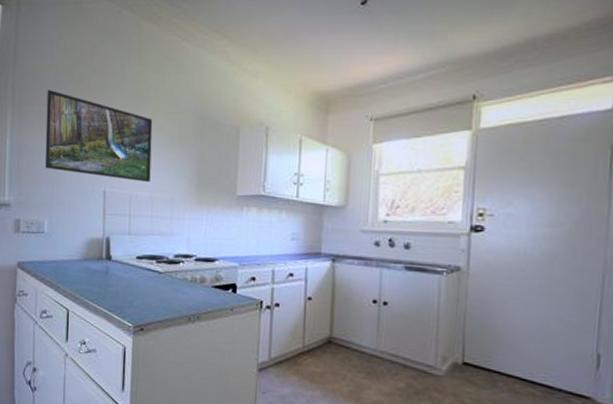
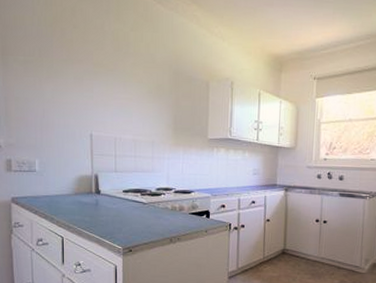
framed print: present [45,89,153,183] -> none [30,40,133,127]

